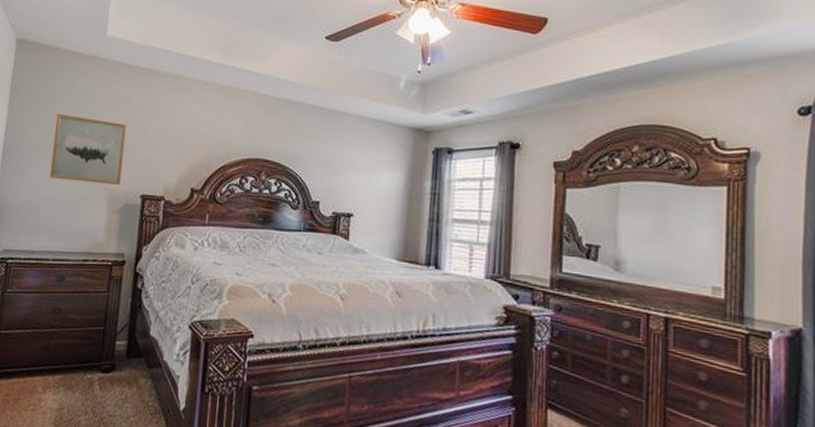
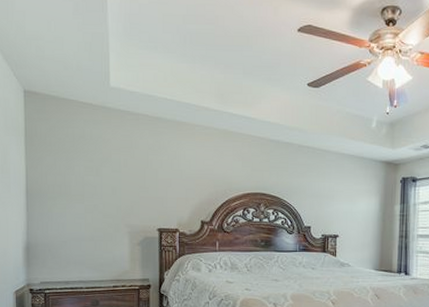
wall art: present [49,113,127,185] -> none [72,159,139,221]

